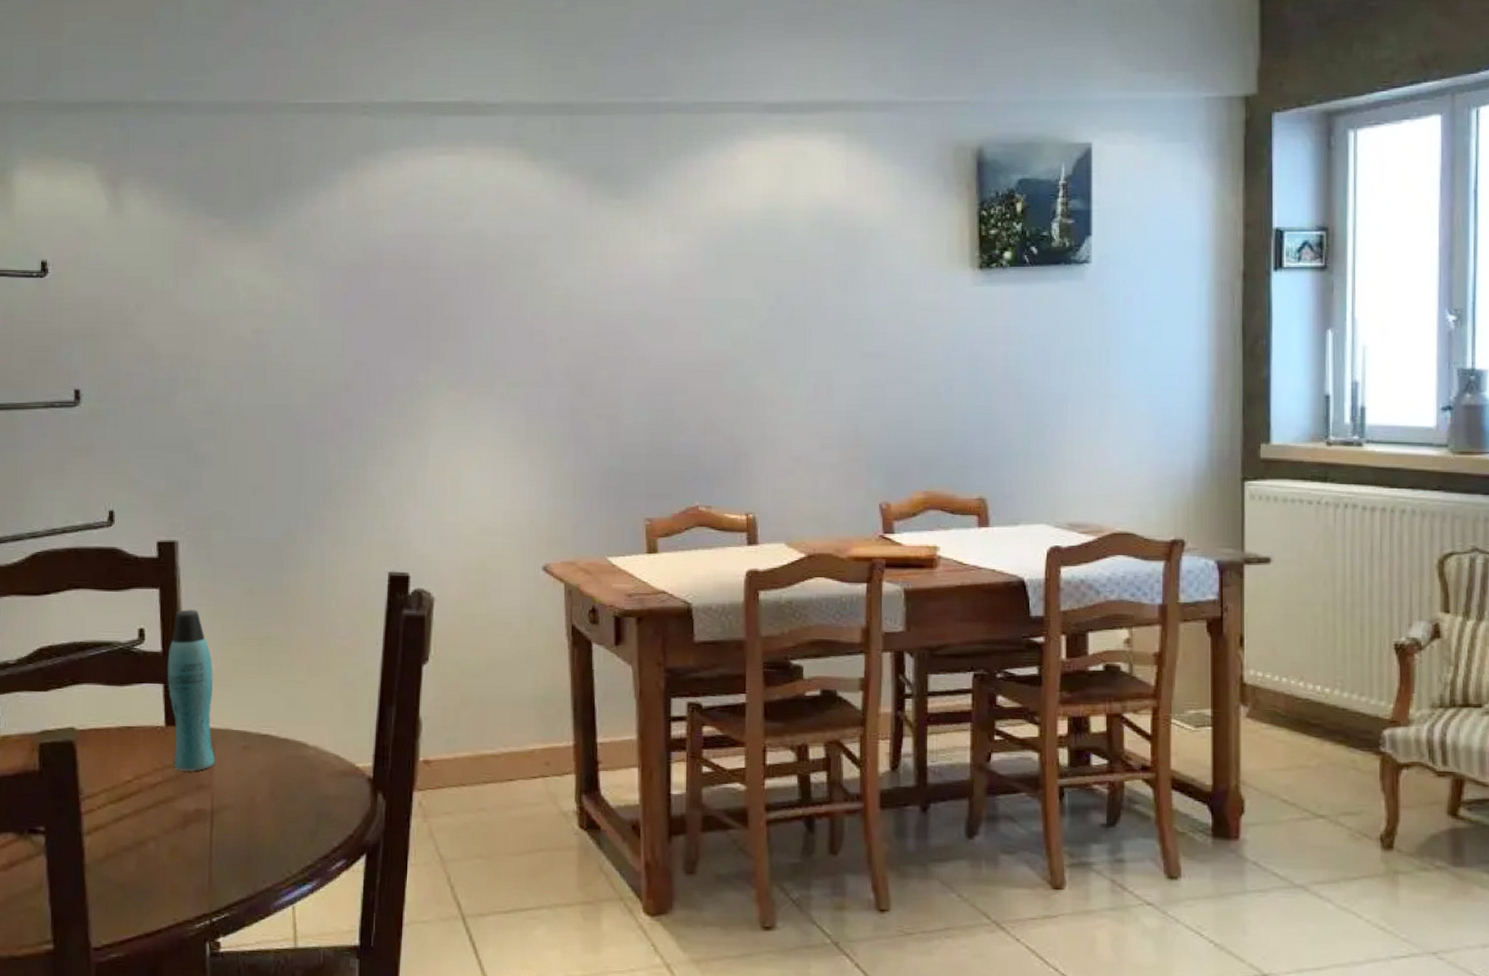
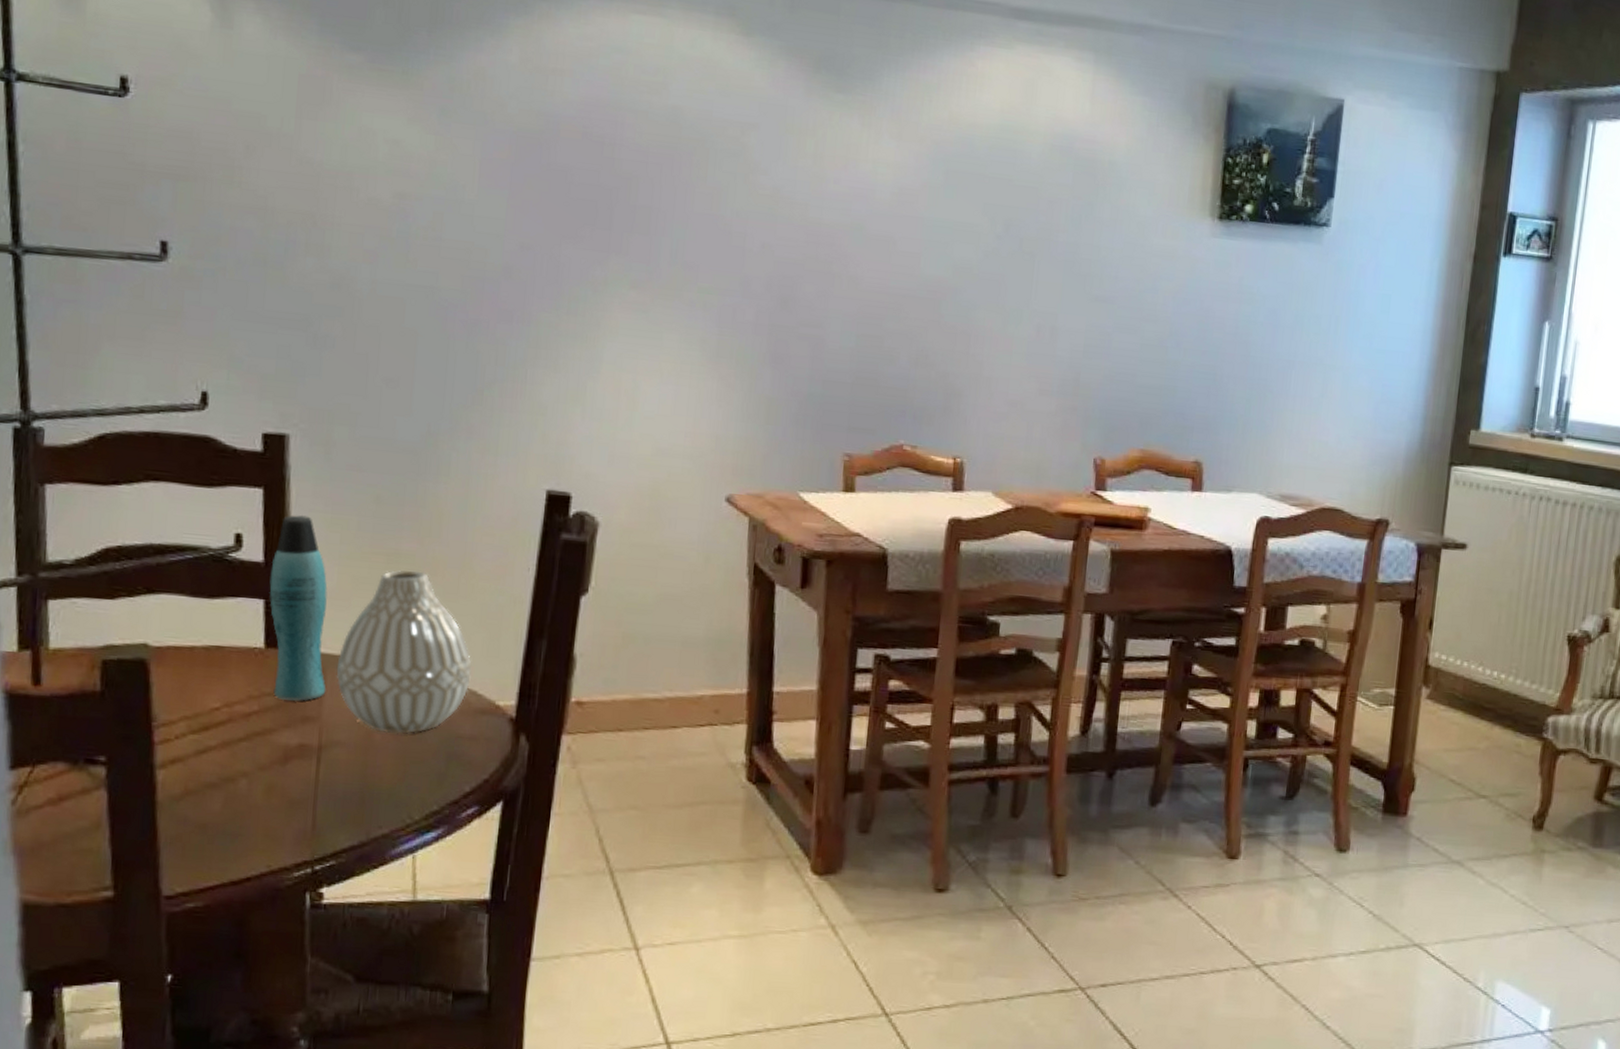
vase: none [223,651,334,796] -> present [336,570,472,734]

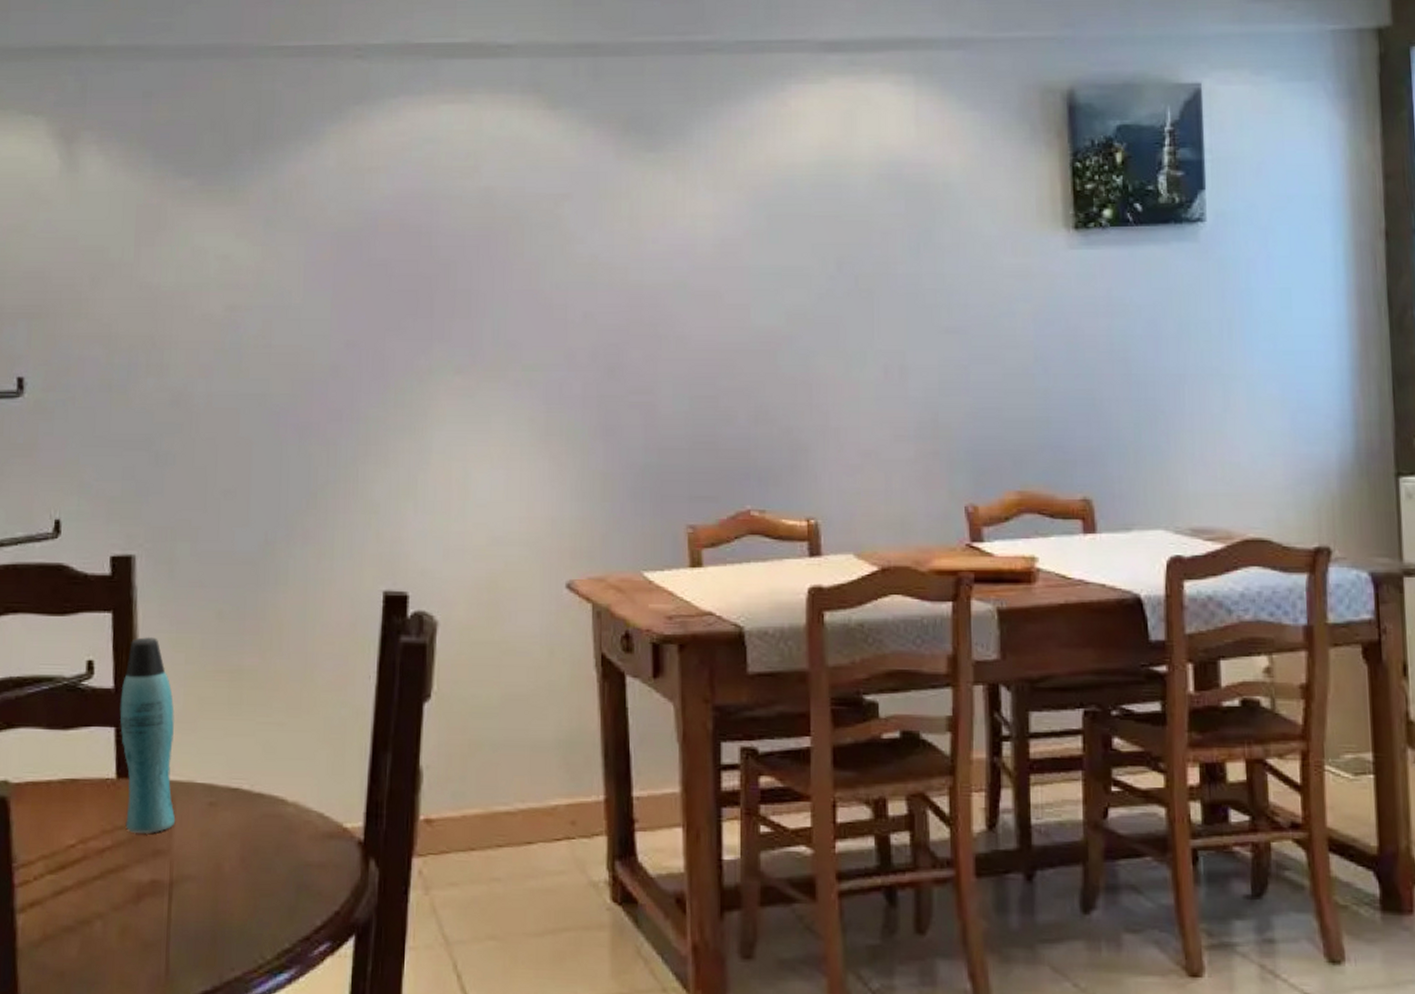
vase: present [336,570,472,734] -> none [185,686,317,864]

